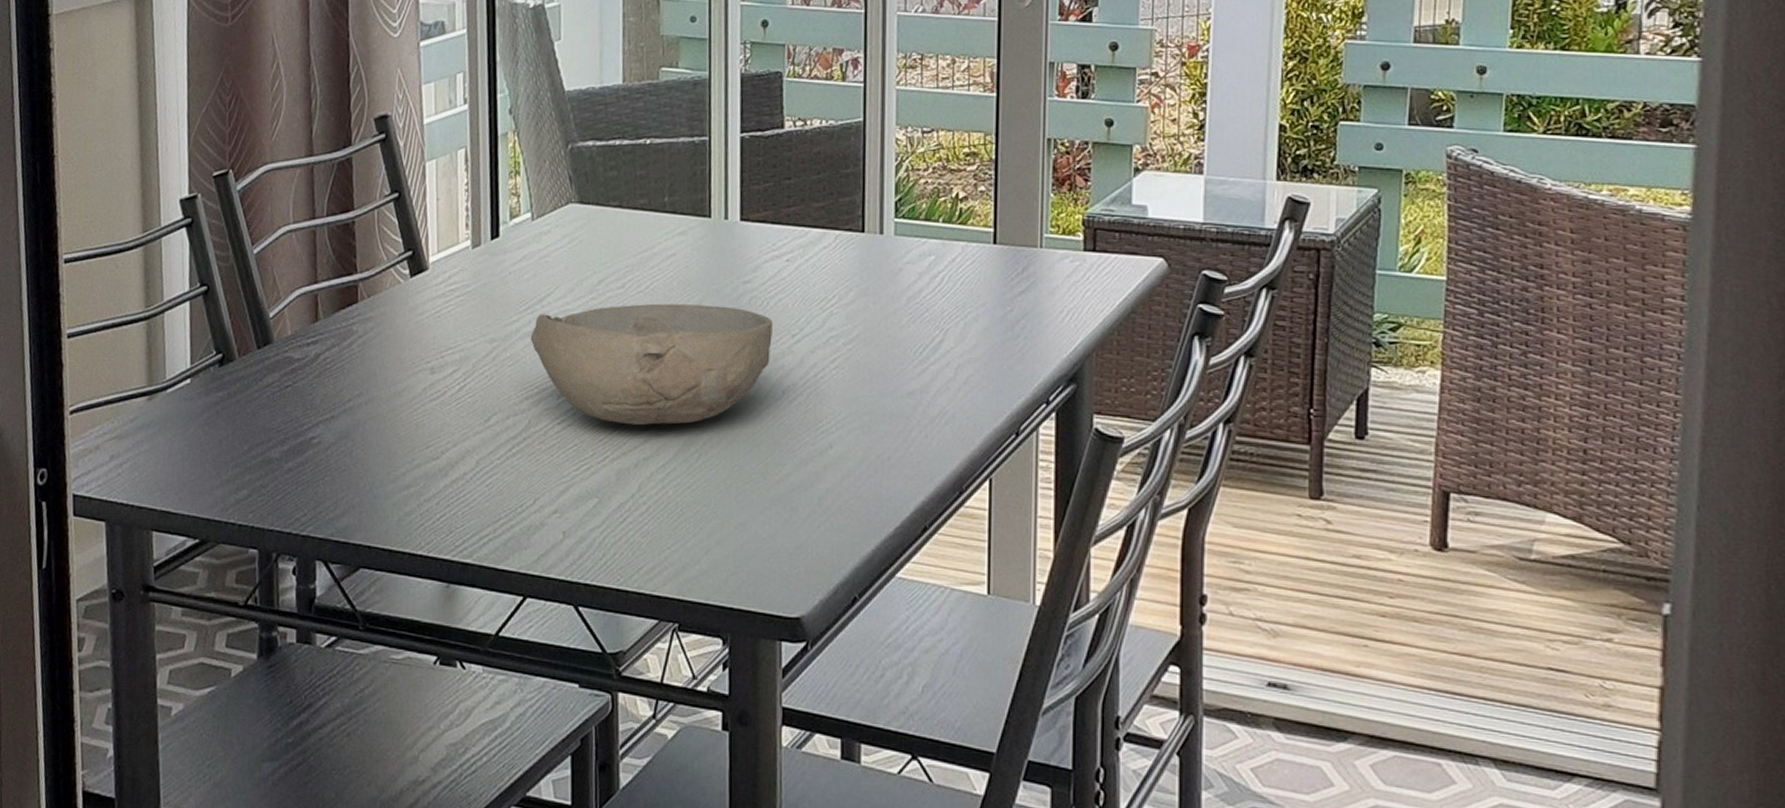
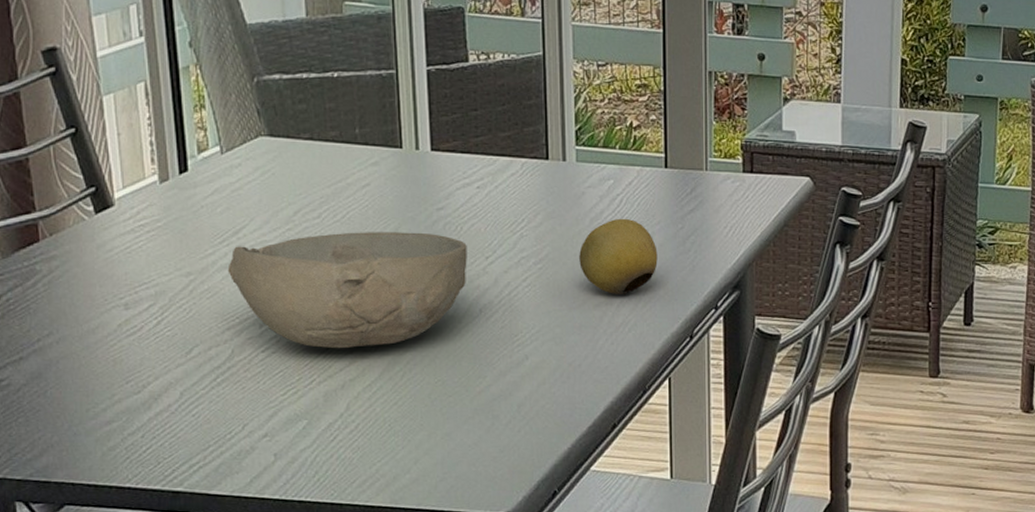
fruit: none [893,298,982,384] -> present [579,218,658,296]

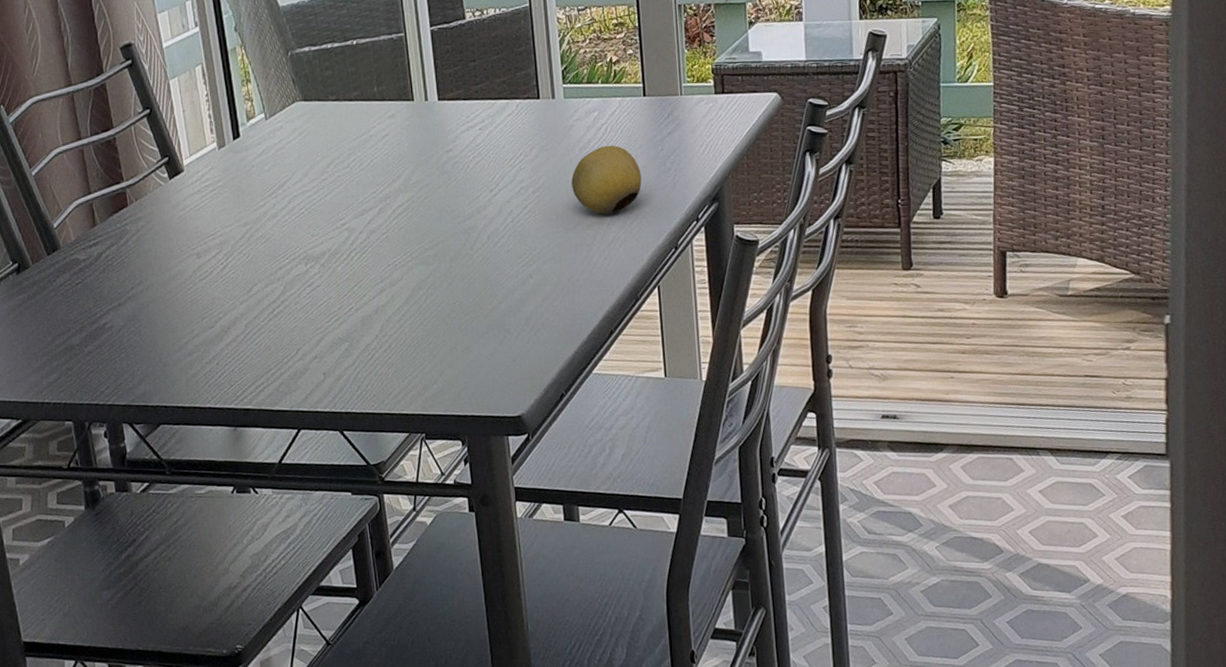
bowl: present [227,232,467,349] -> none [276,173,475,280]

